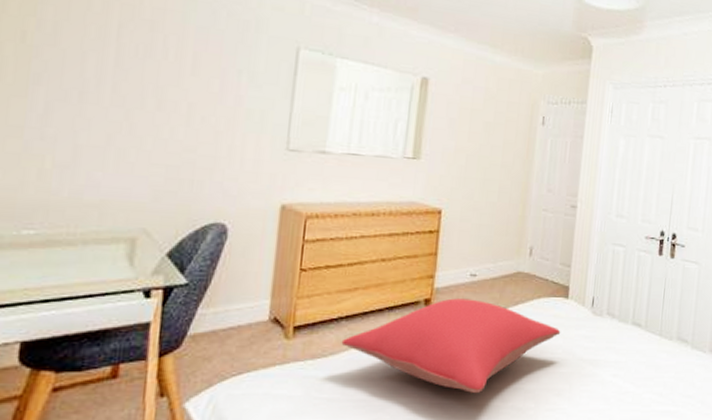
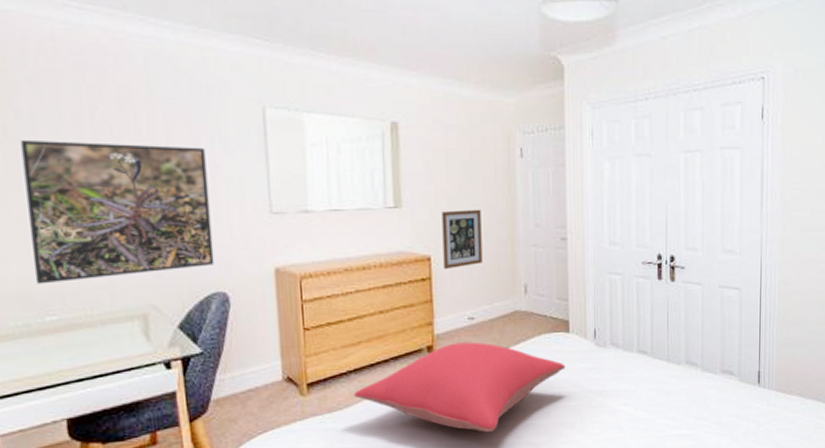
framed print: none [20,47,231,196] -> present [20,139,215,285]
wall art: none [453,167,497,224] -> present [441,209,483,269]

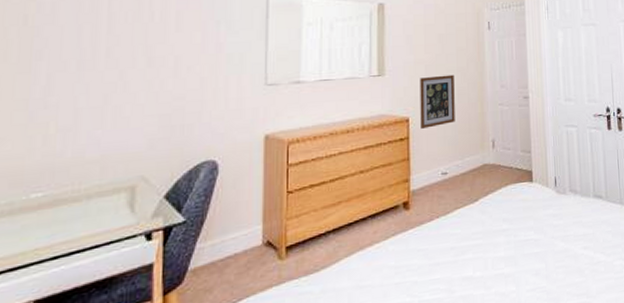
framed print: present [20,139,215,285] -> none [27,27,211,162]
pillow: present [353,342,566,433] -> none [331,195,531,286]

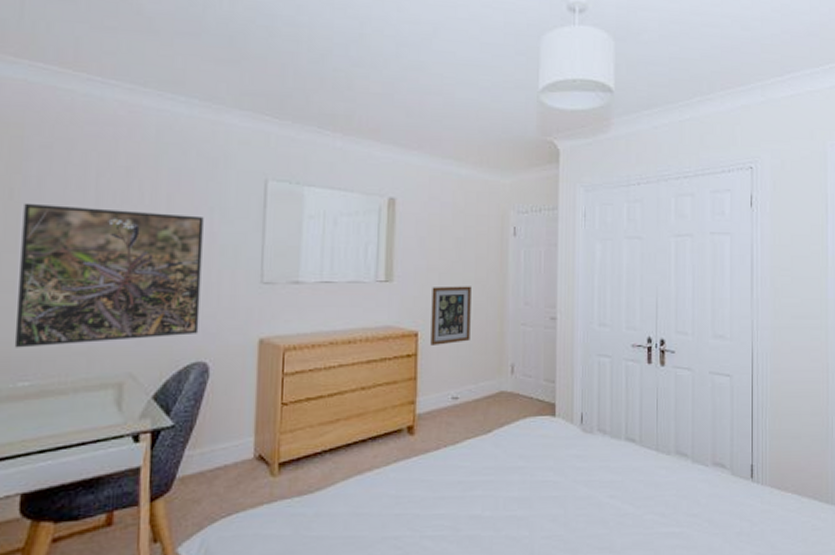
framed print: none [27,27,211,162] -> present [14,203,204,348]

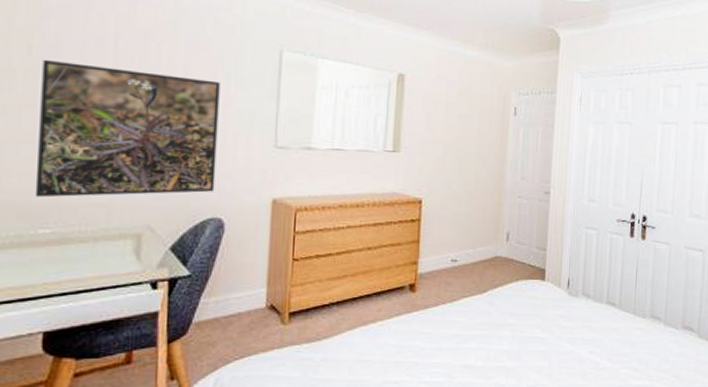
wall art: present [430,286,471,345] -> none [433,158,473,212]

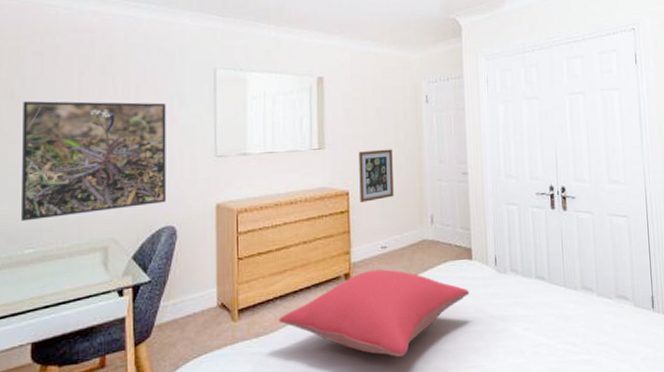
pillow: none [333,283,539,372] -> present [278,269,470,358]
wall art: none [433,158,473,212] -> present [358,149,394,202]

